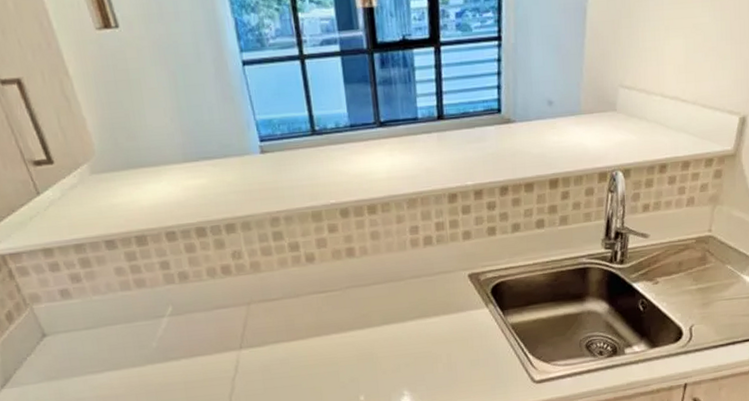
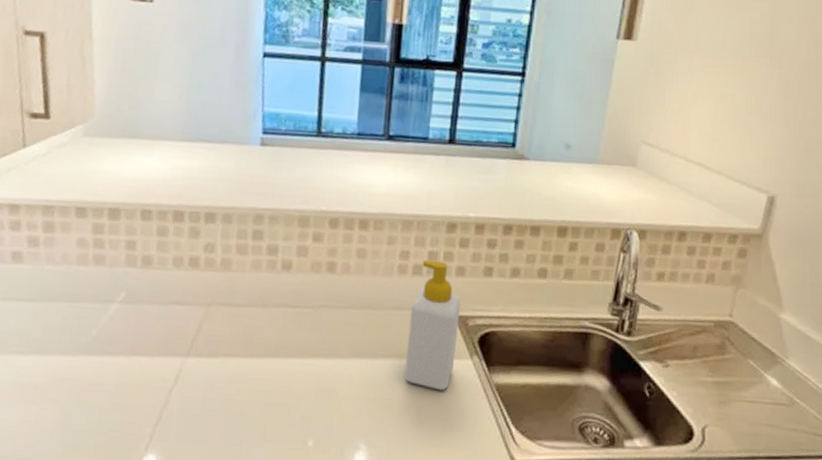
soap bottle: none [427,229,473,338] -> present [404,259,462,391]

